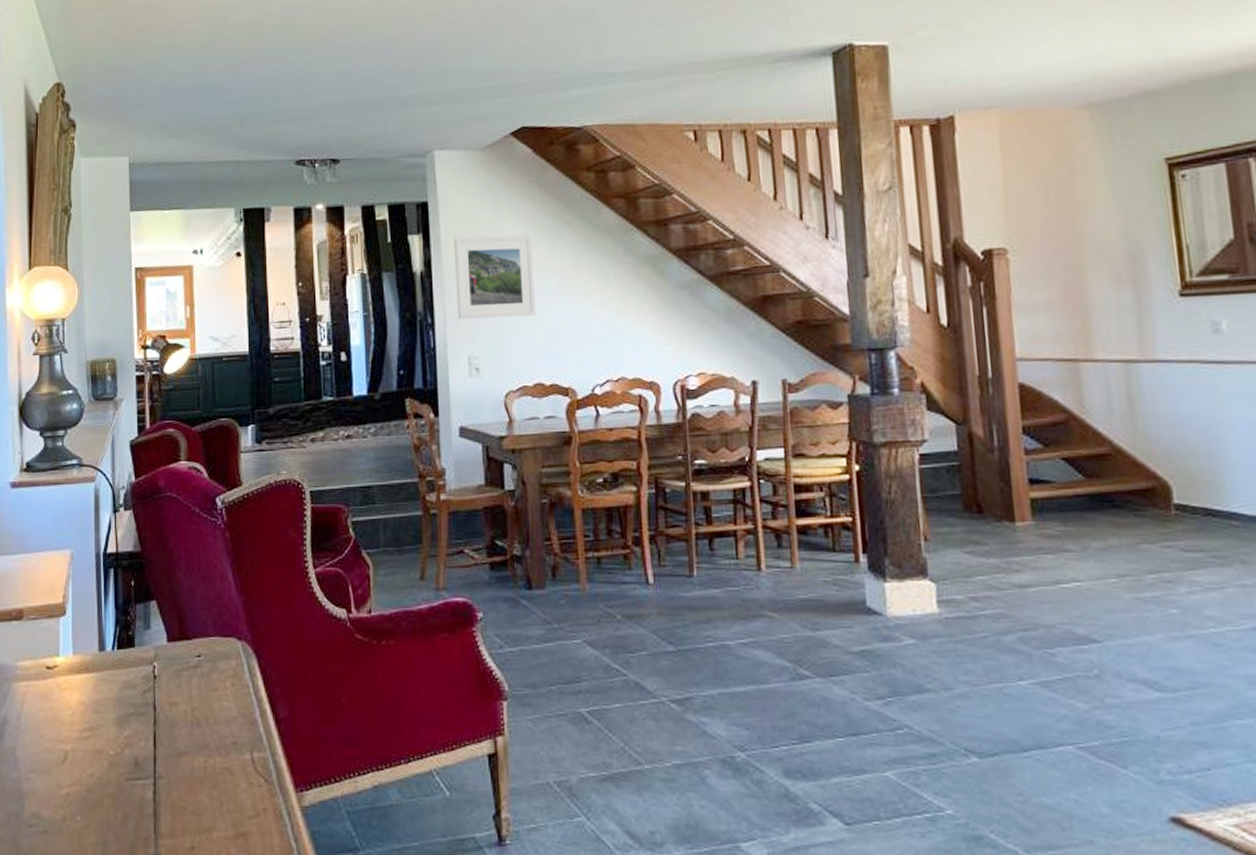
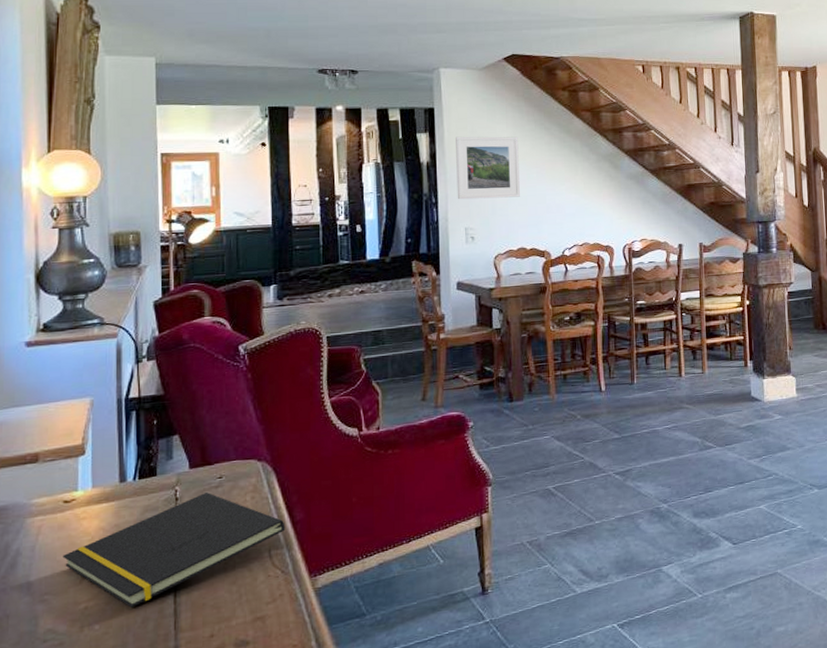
notepad: none [46,673,268,800] -> present [62,492,286,608]

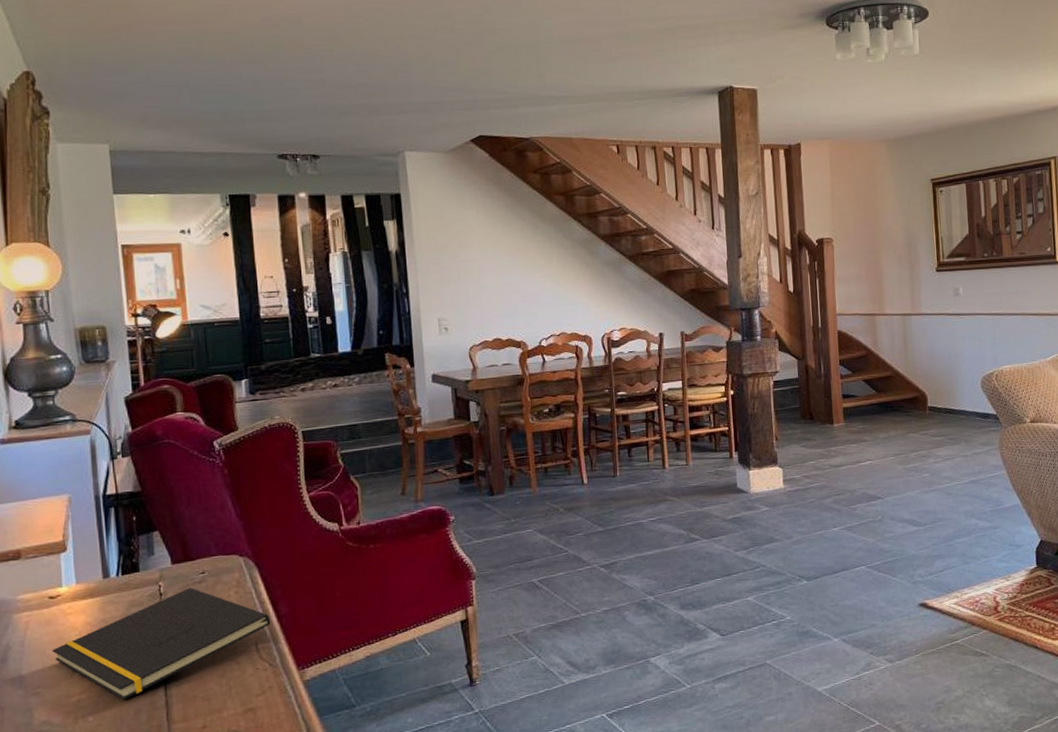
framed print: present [456,136,520,200] -> none [424,222,493,290]

